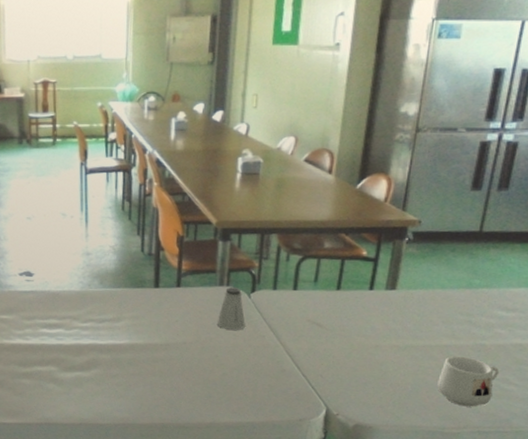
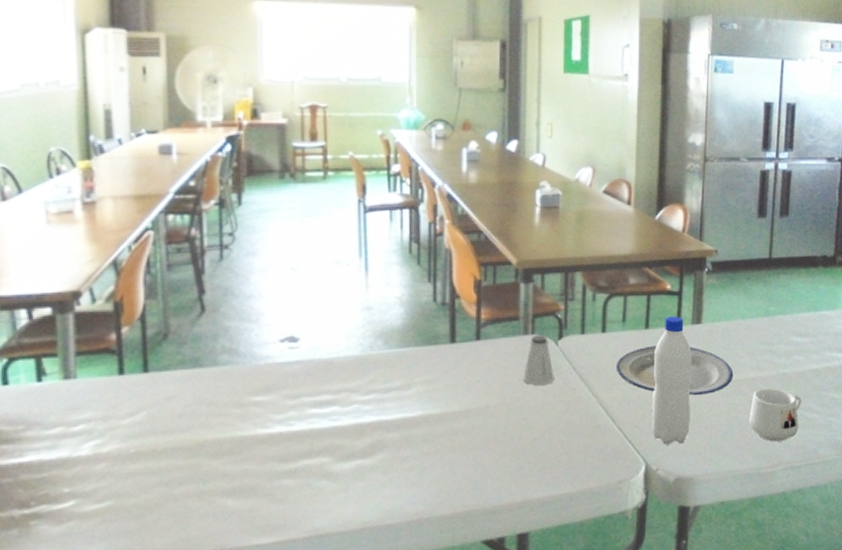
plate: none [304,306,426,356] -> present [615,346,734,396]
water bottle: none [335,280,383,396] -> present [652,316,692,445]

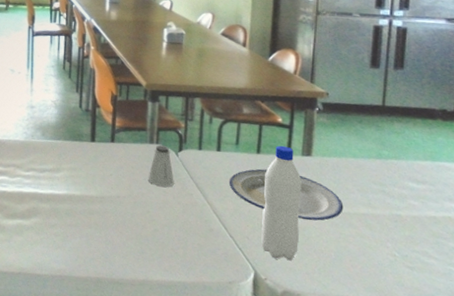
mug: present [749,388,802,442] -> none [359,225,418,280]

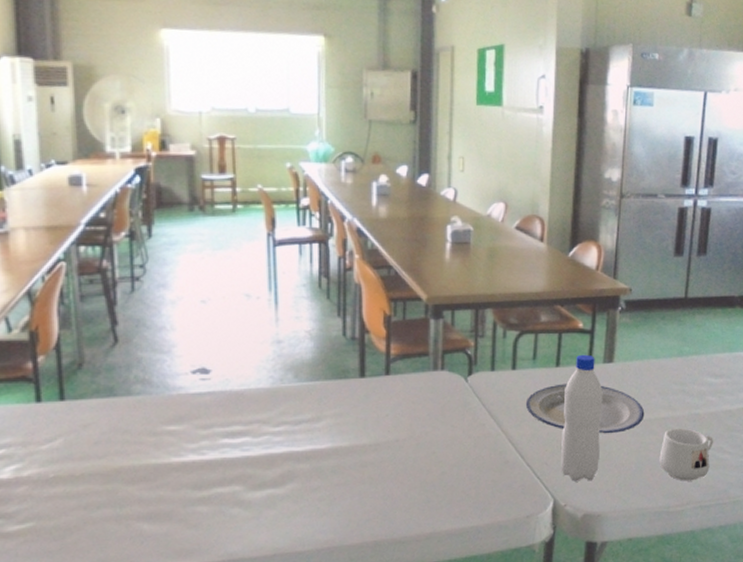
saltshaker: present [148,145,174,187] -> none [432,371,463,420]
mug: none [359,225,418,280] -> present [659,428,714,481]

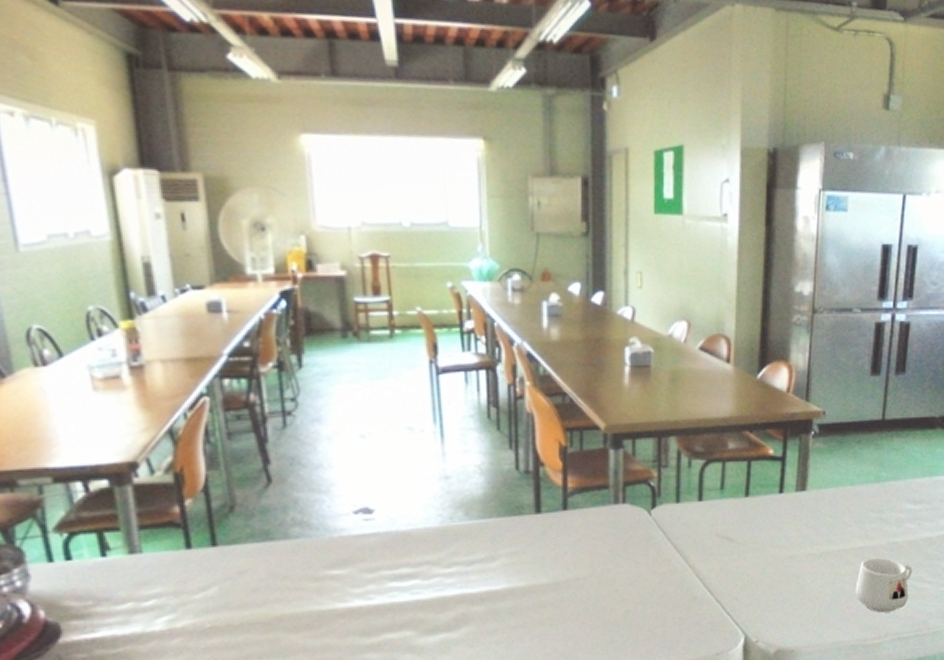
plate: present [525,384,645,434] -> none [713,514,840,566]
water bottle: present [561,354,603,482] -> none [752,482,796,617]

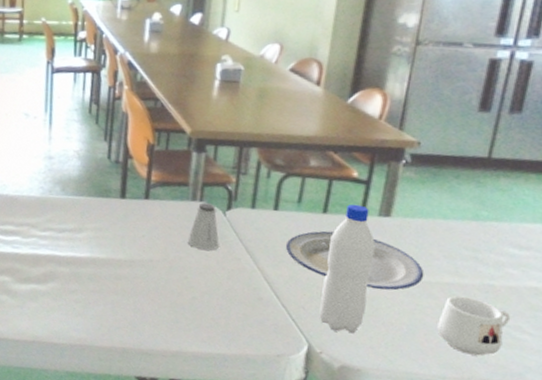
saltshaker: none [614,504,647,556] -> present [187,203,219,251]
plate: none [713,514,840,566] -> present [285,230,424,291]
water bottle: none [752,482,796,617] -> present [319,204,376,334]

